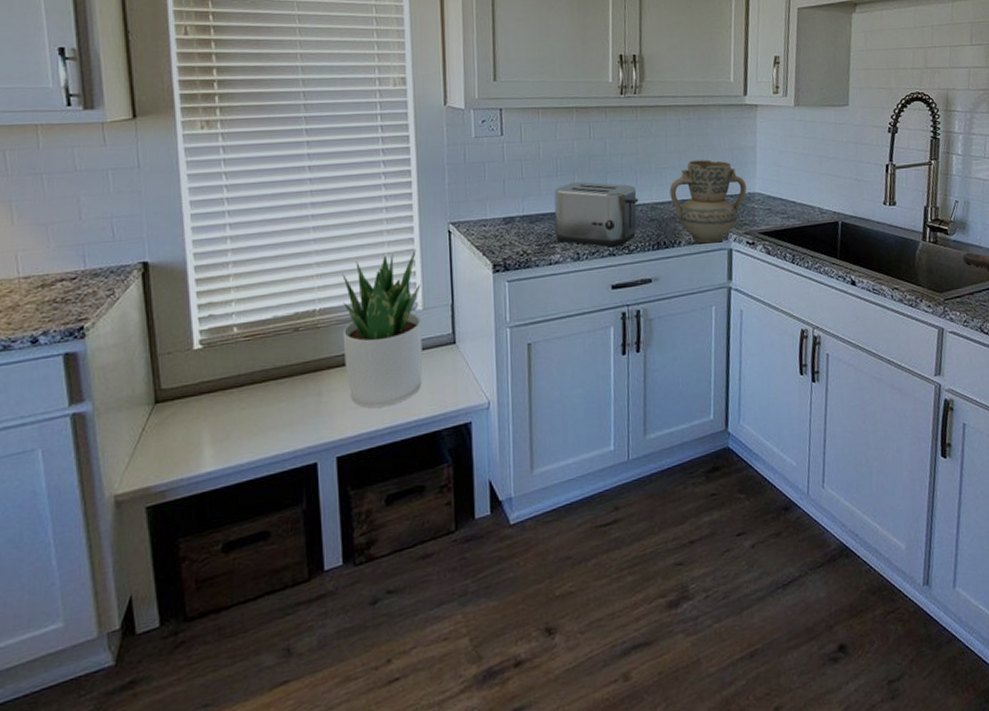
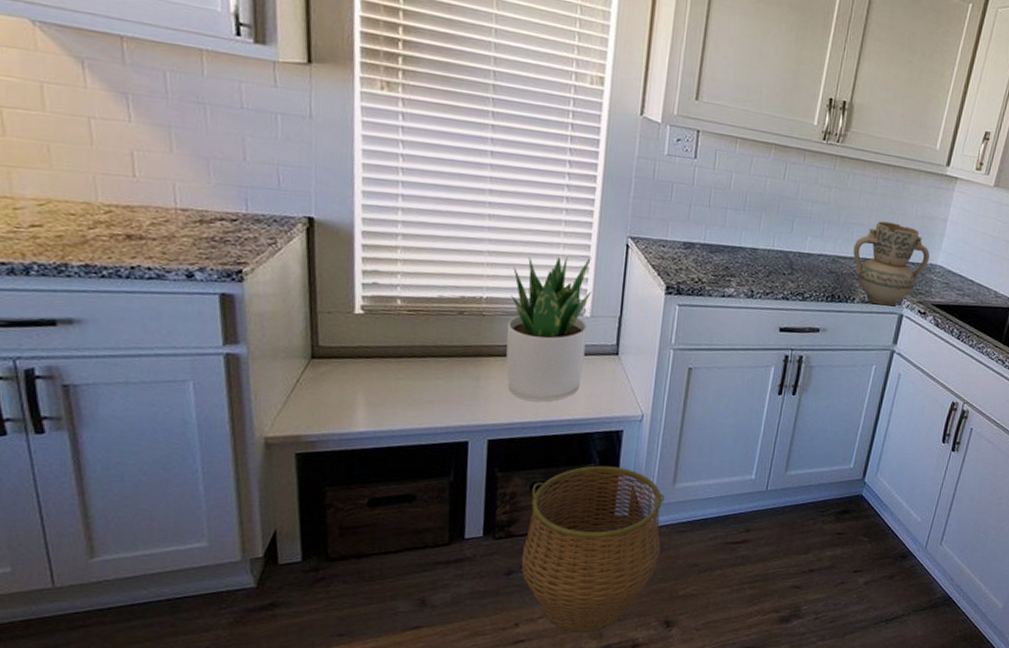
basket: none [385,462,529,659] -> present [521,465,664,633]
toaster: present [554,182,639,248] -> none [732,220,822,292]

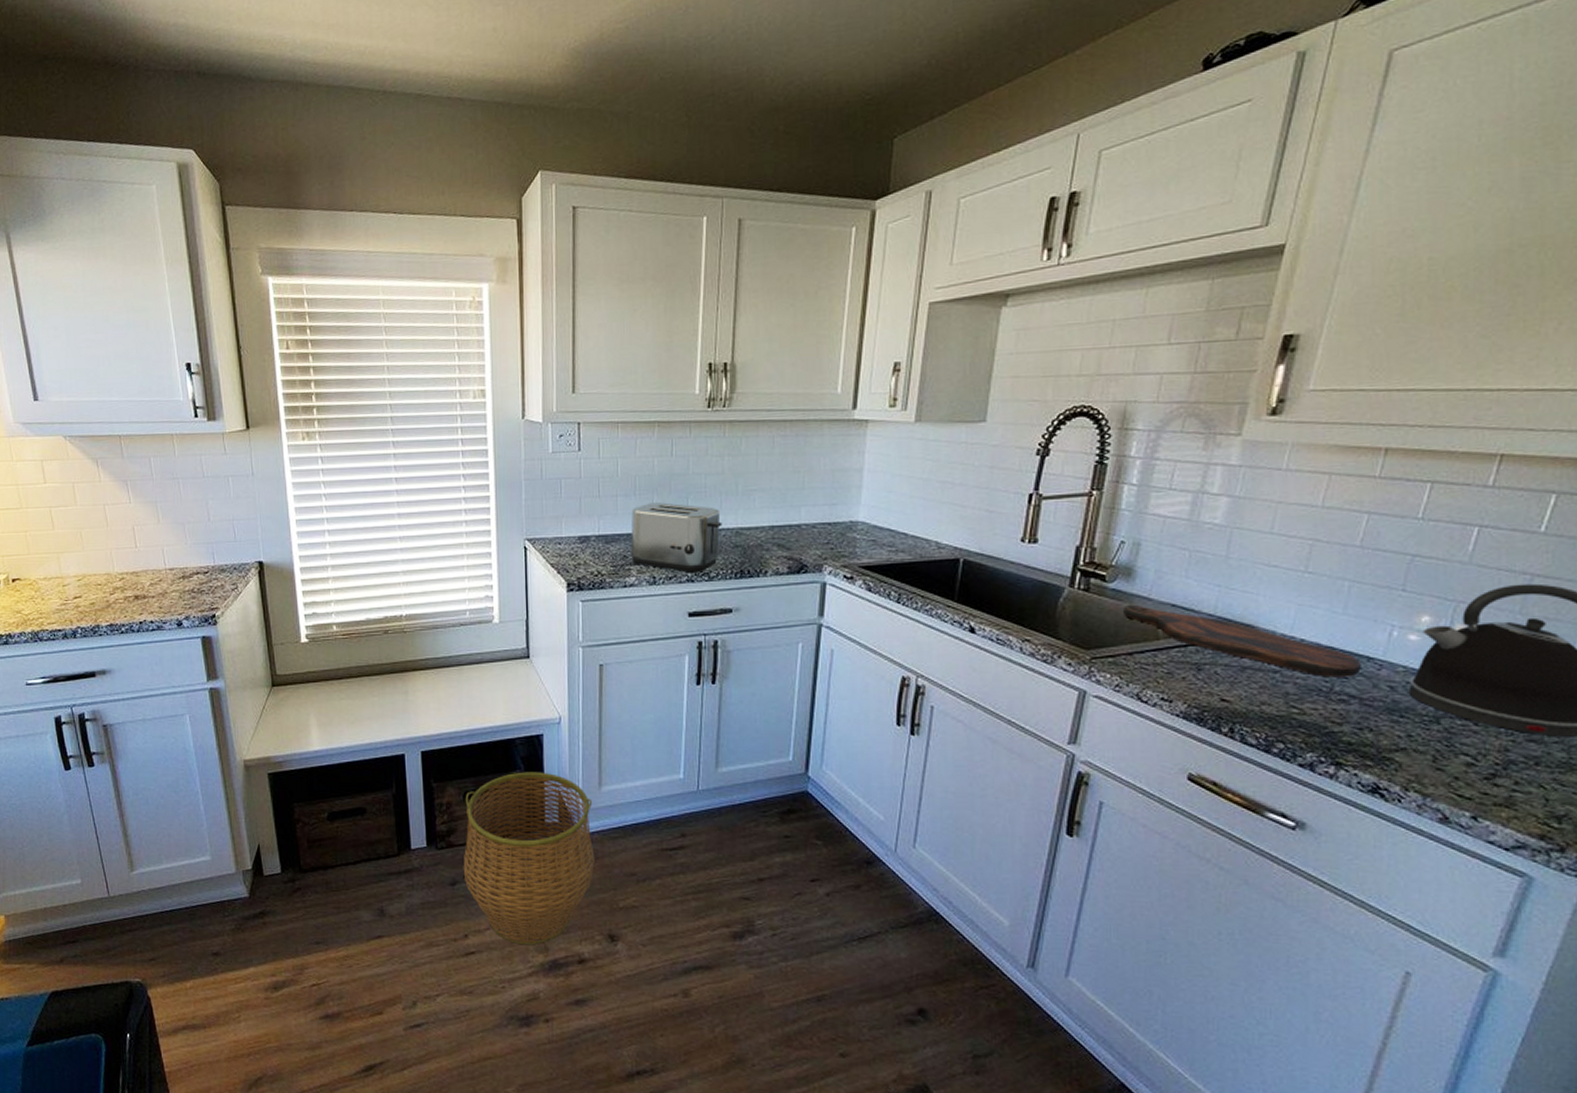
planter: present [506,256,592,403] -> none [425,563,499,711]
toaster: none [732,220,822,292] -> present [630,502,722,573]
ceramic jug: present [853,221,930,306] -> none [758,482,849,575]

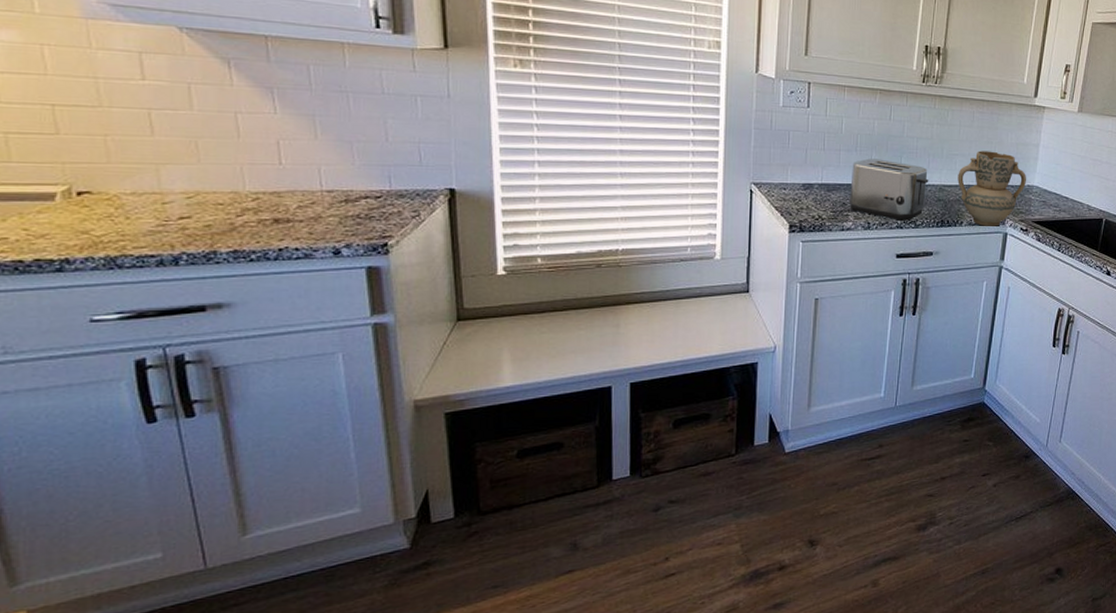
basket: present [463,772,595,946] -> none [668,397,800,561]
ceramic jug: none [758,482,849,575] -> present [957,150,1027,226]

